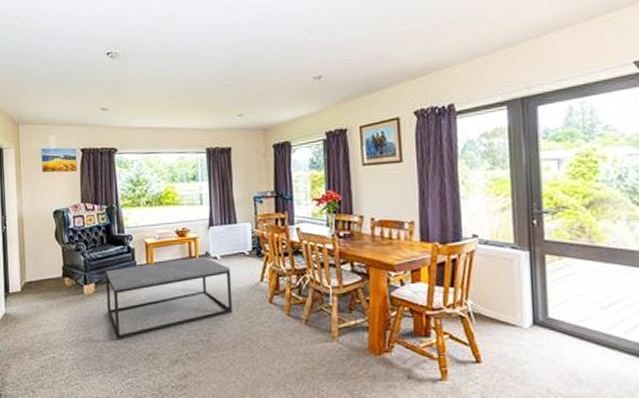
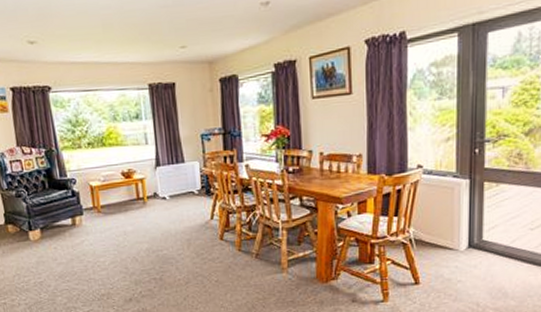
coffee table: present [105,256,233,339] -> none [50,197,184,282]

